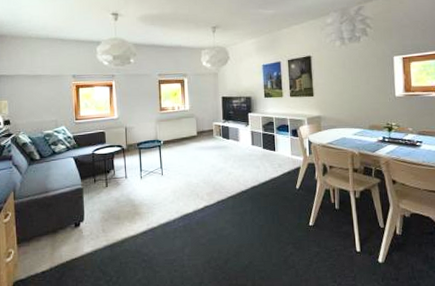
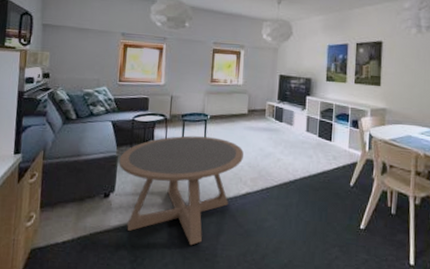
coffee table: none [84,160,198,260] -> present [119,135,244,246]

